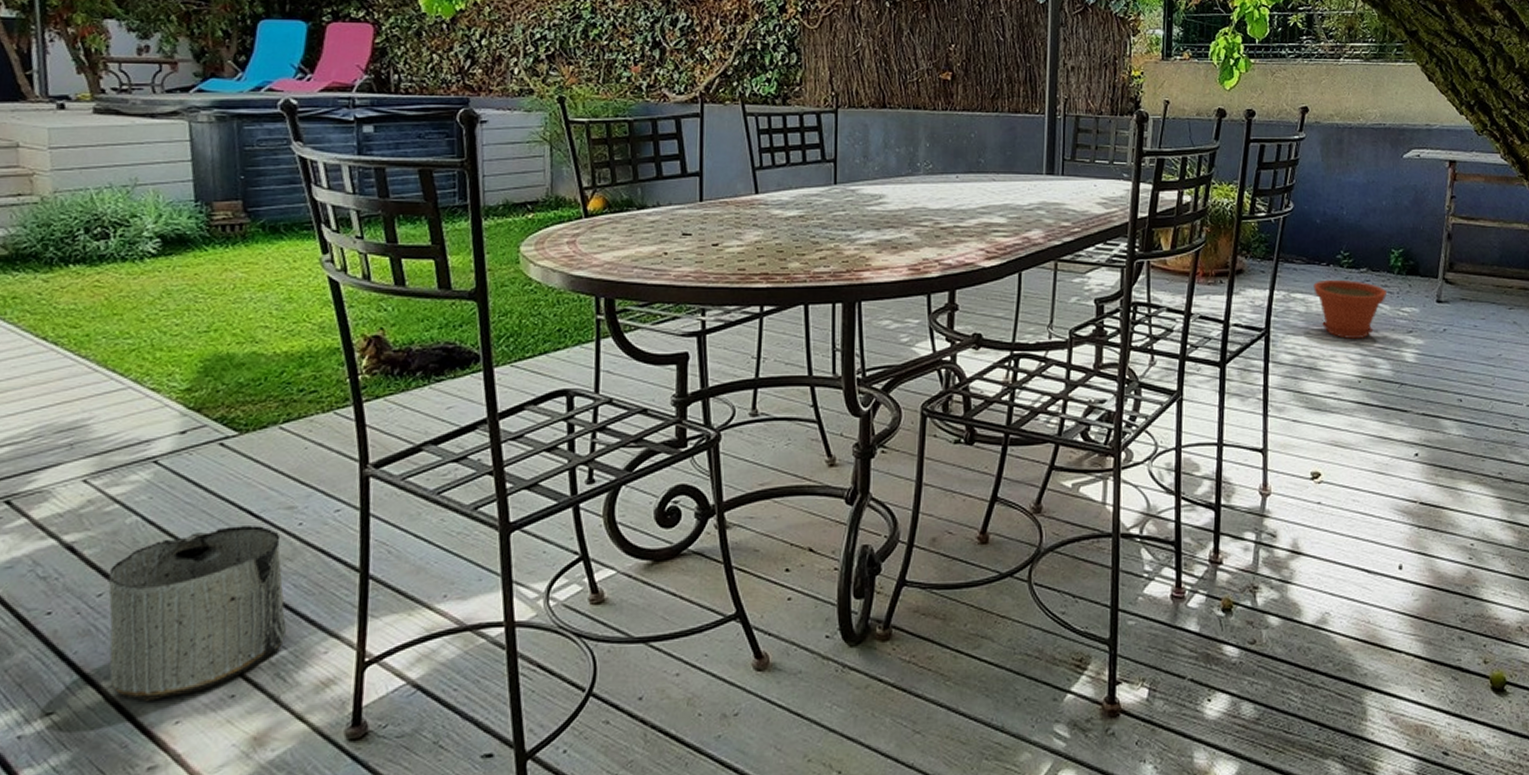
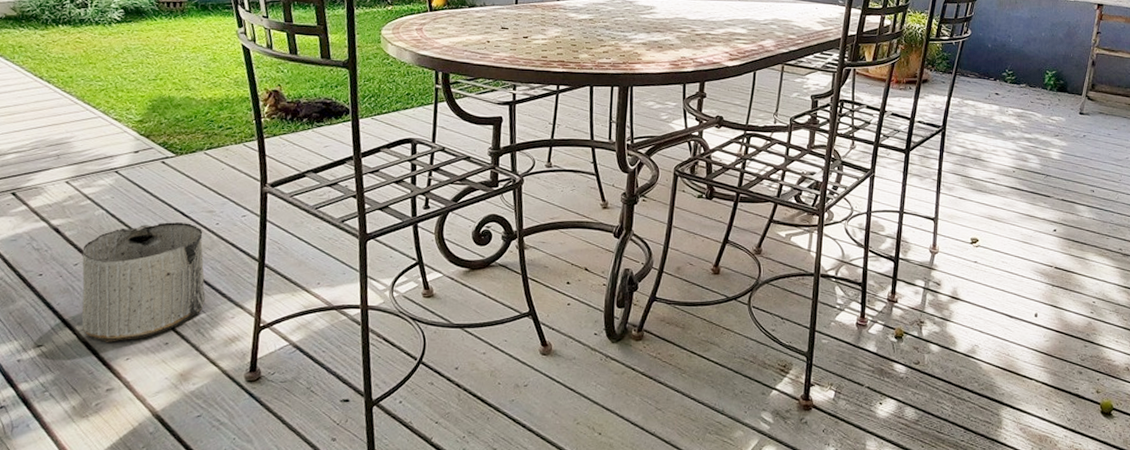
plant pot: present [1313,280,1386,339] -> none [982,92,1040,139]

